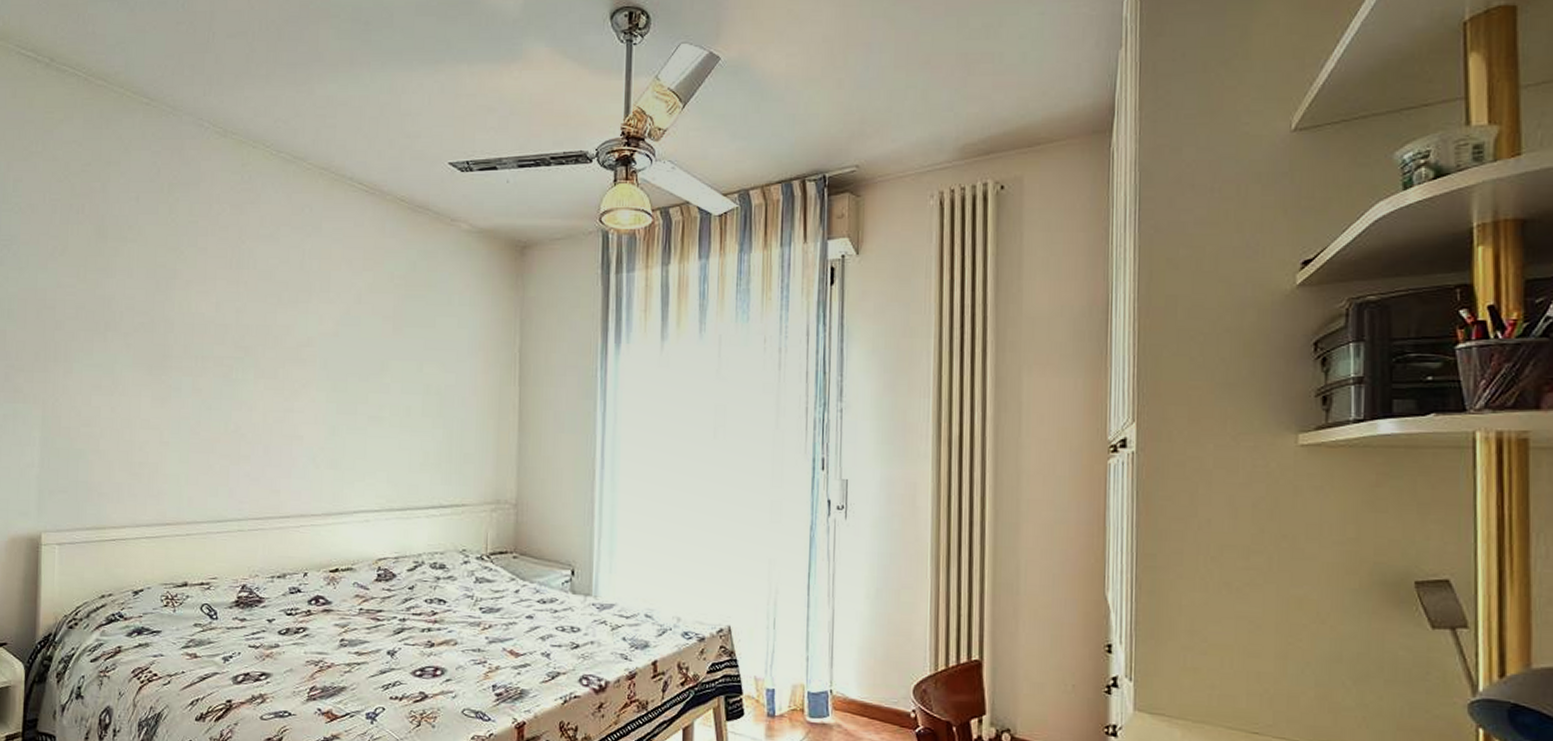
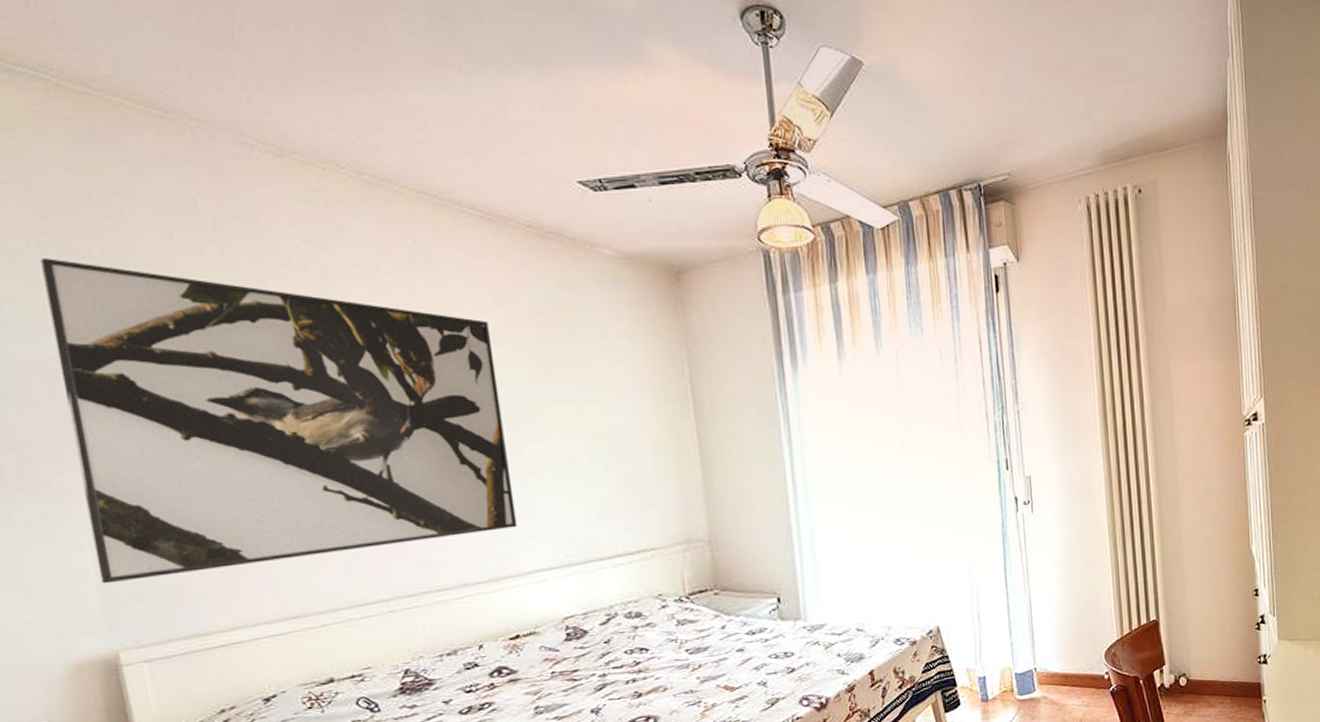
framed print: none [41,211,357,475] -> present [41,258,517,584]

